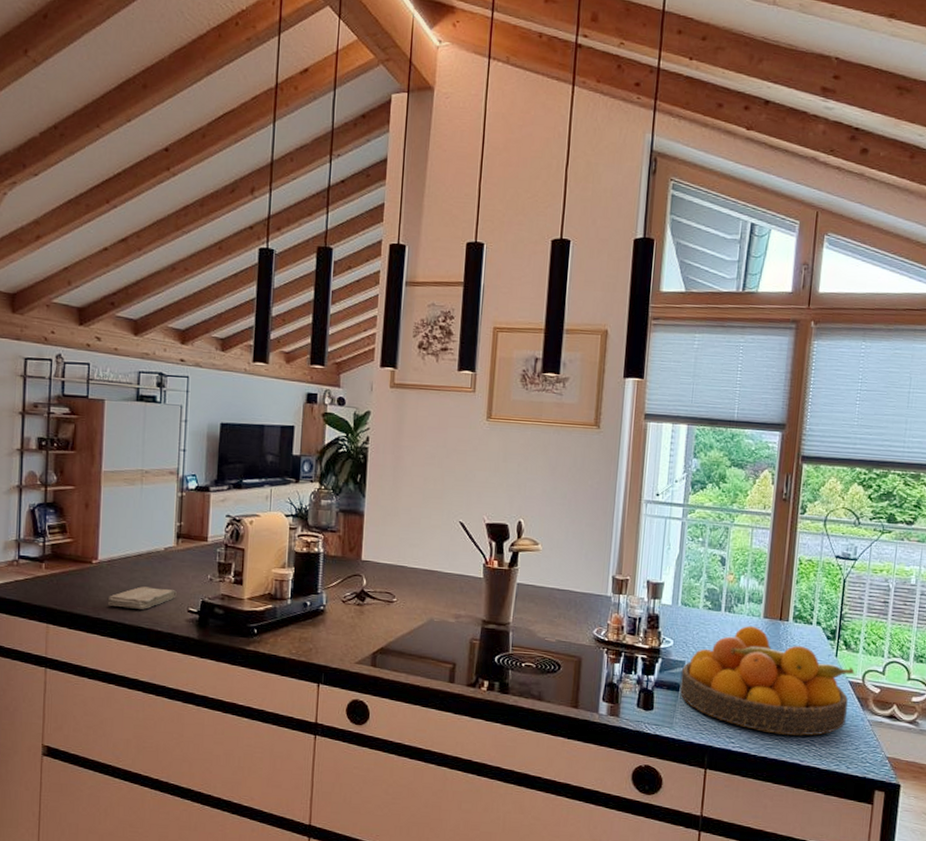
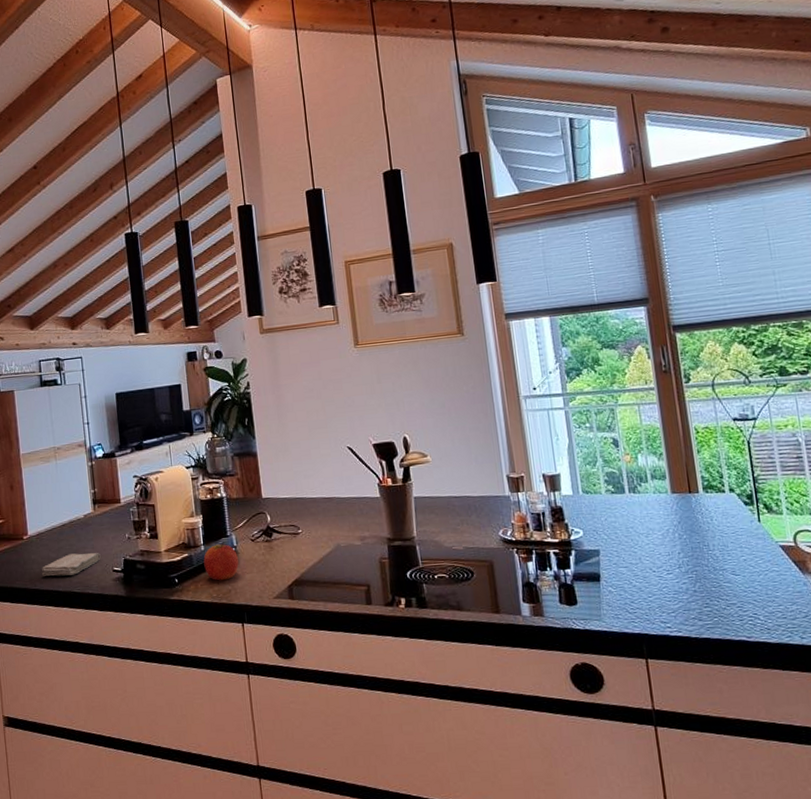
apple: none [288,598,325,638] -> present [203,541,239,581]
fruit bowl: present [679,626,855,736] -> none [597,504,788,612]

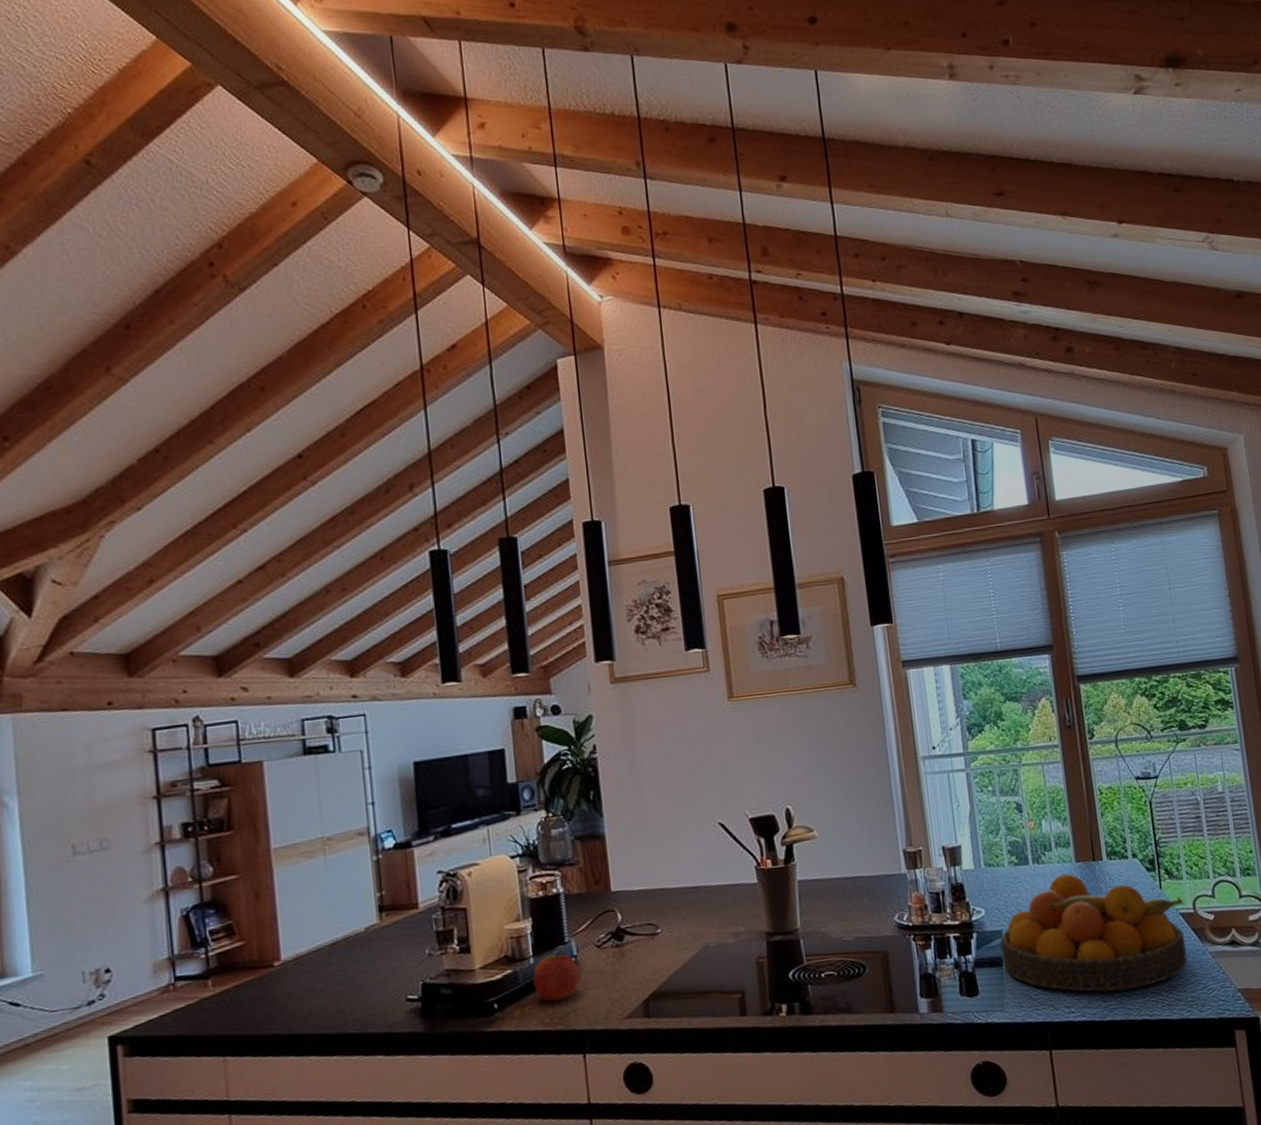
washcloth: present [42,552,101,576] -> none [301,977,389,1016]
fruit bowl: none [597,504,788,612] -> present [1000,874,1187,992]

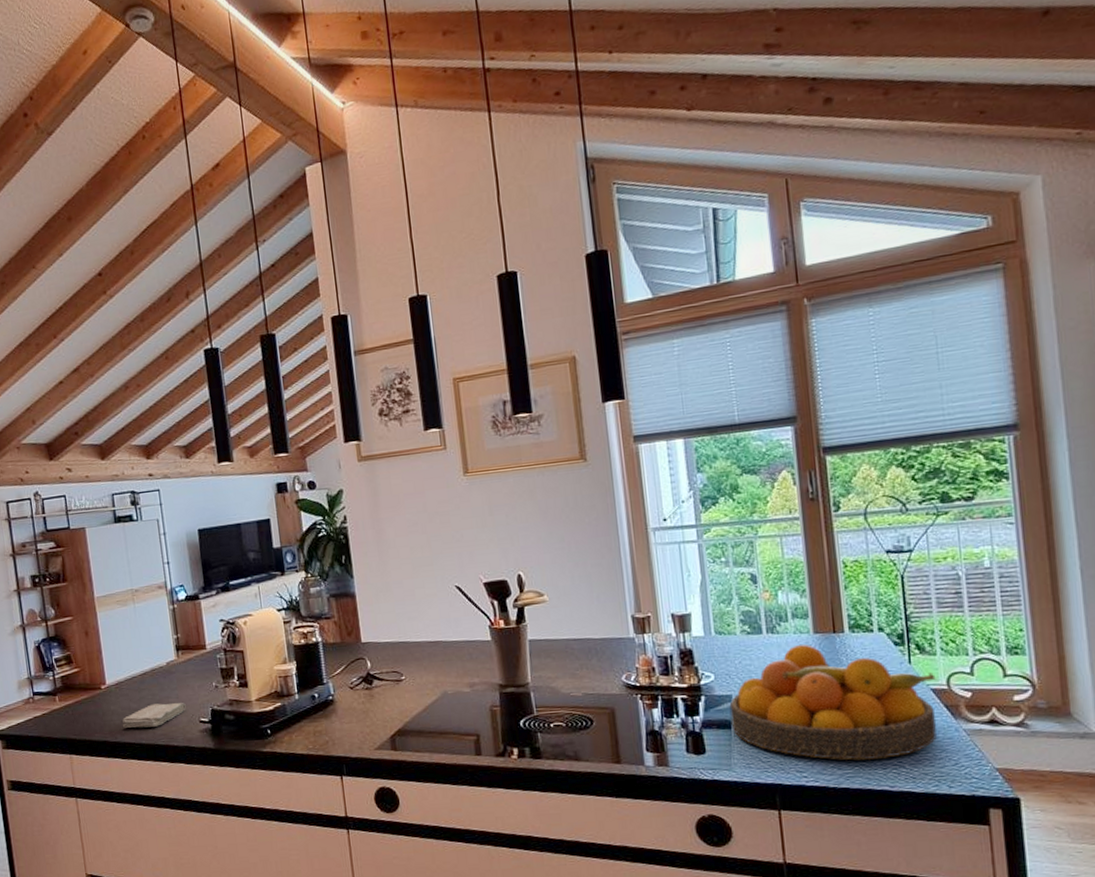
washcloth: none [301,977,389,1016] -> present [122,702,186,728]
apple: present [532,950,580,1003] -> none [298,689,337,732]

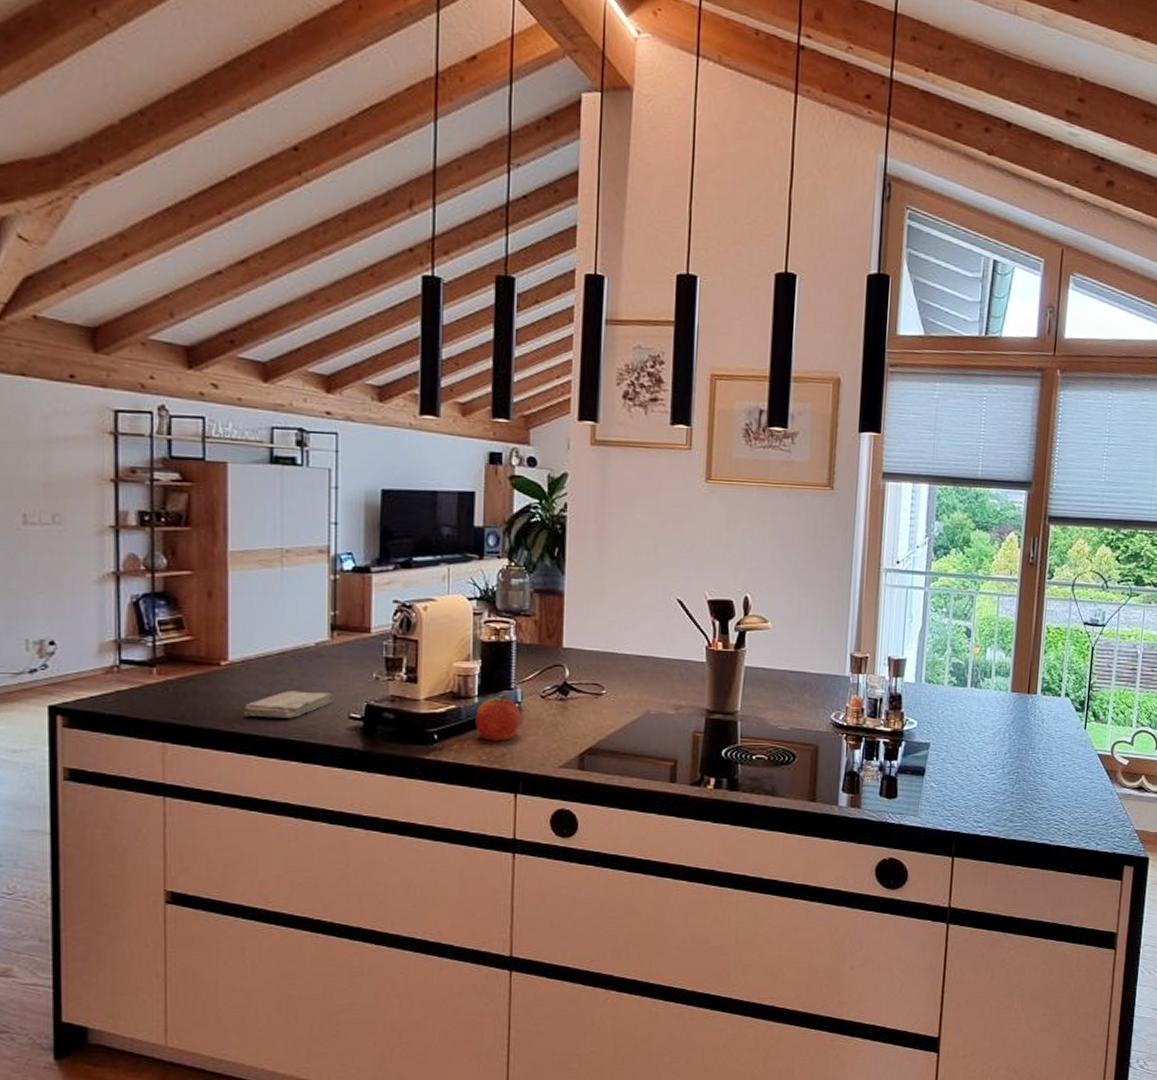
apple: none [298,689,337,732] -> present [475,695,521,742]
fruit bowl: present [729,645,937,761] -> none [924,702,1103,814]

